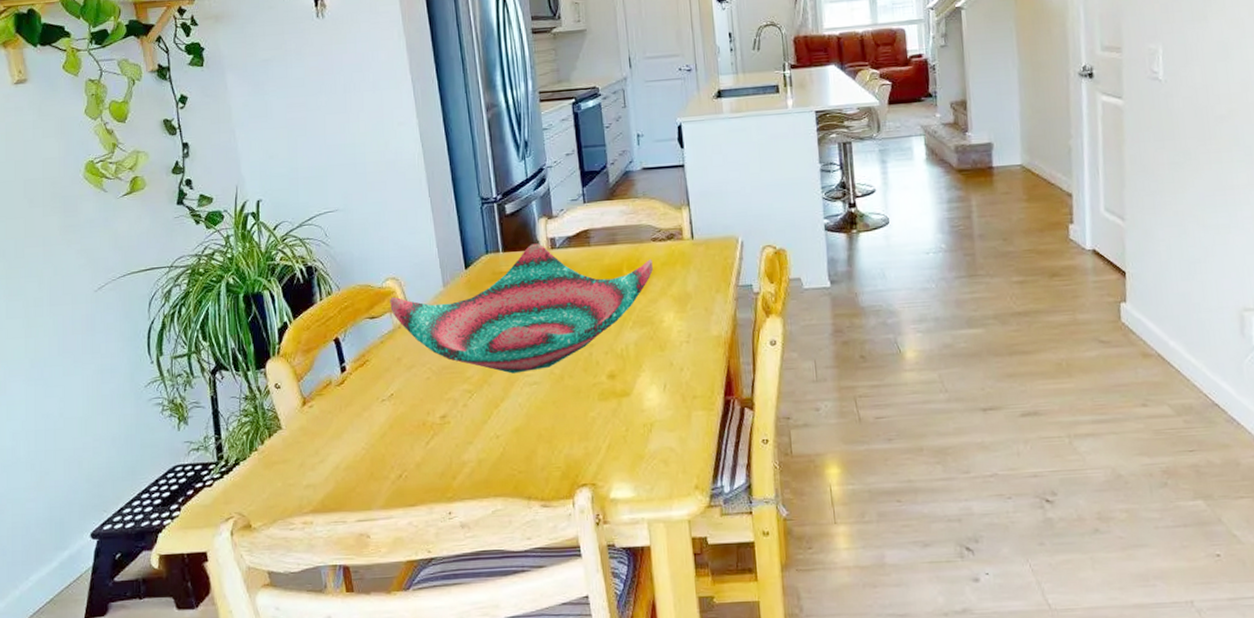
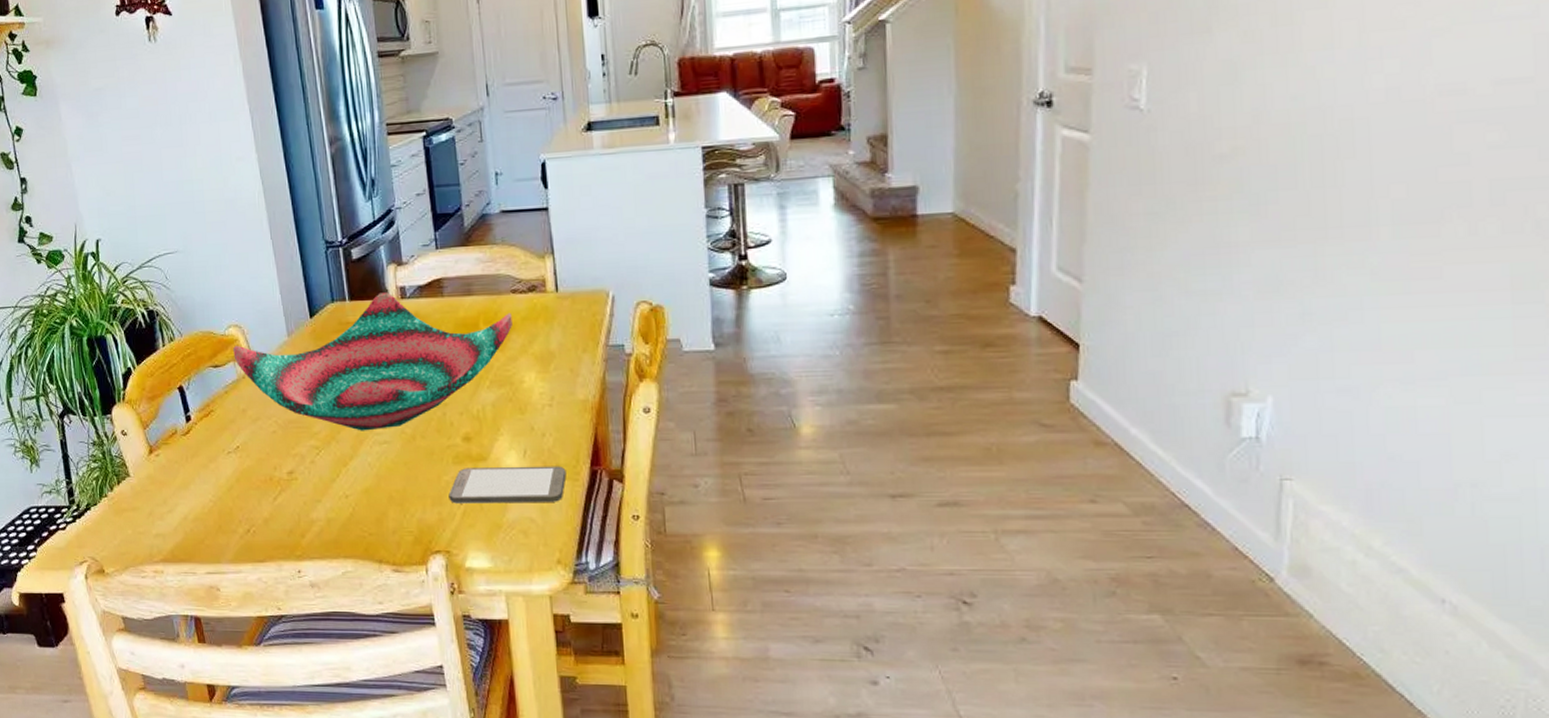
smartphone: none [594,397,703,438] -> present [448,466,566,504]

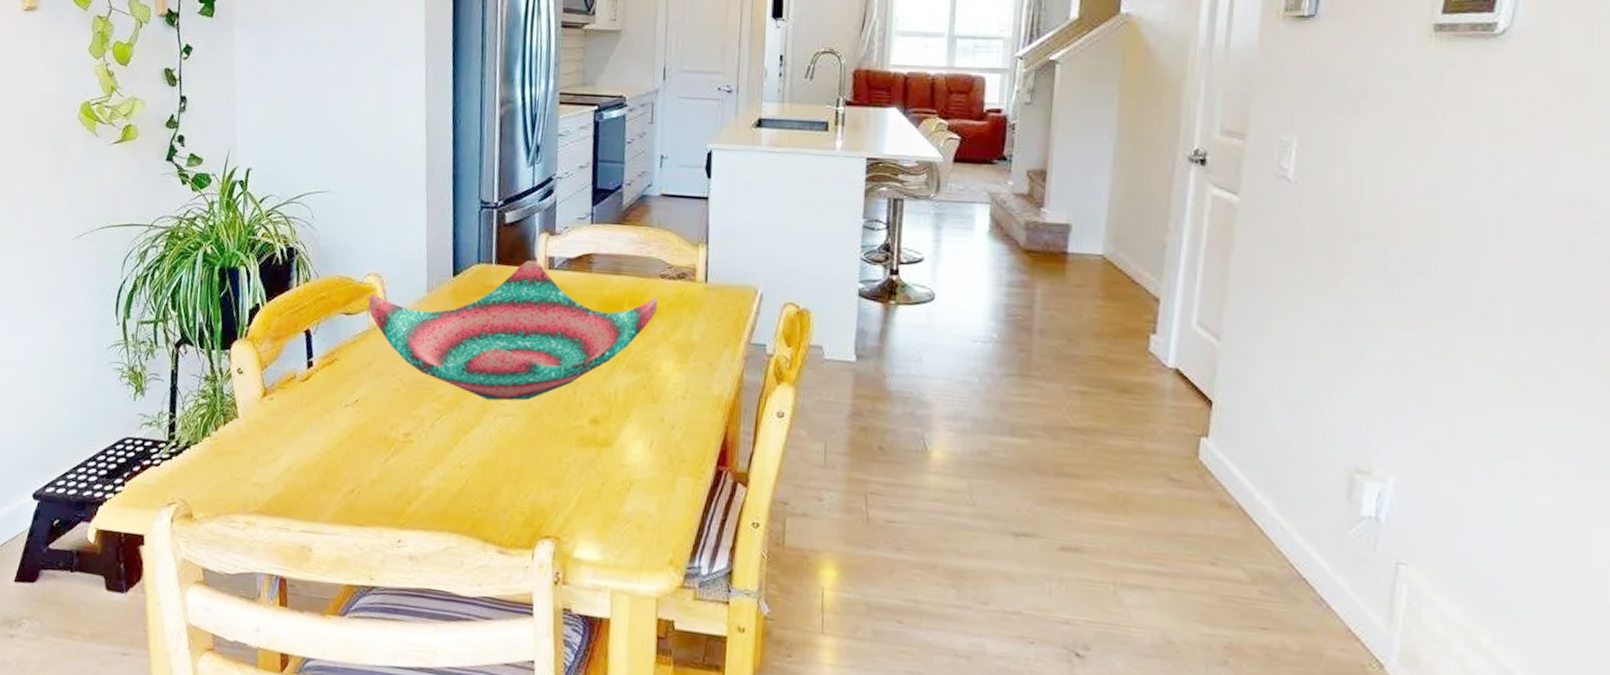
smartphone: present [448,466,566,504] -> none [567,452,691,499]

